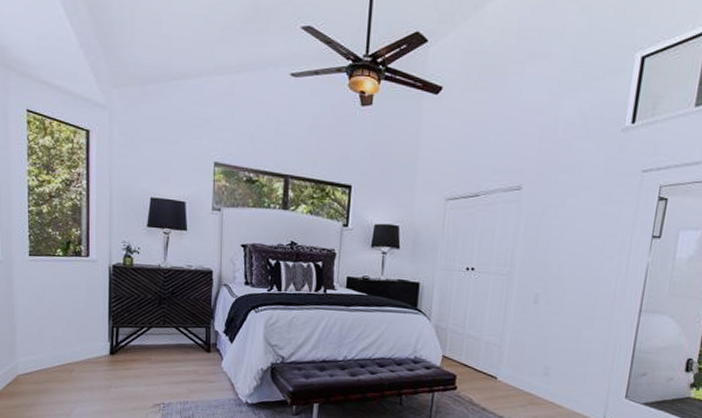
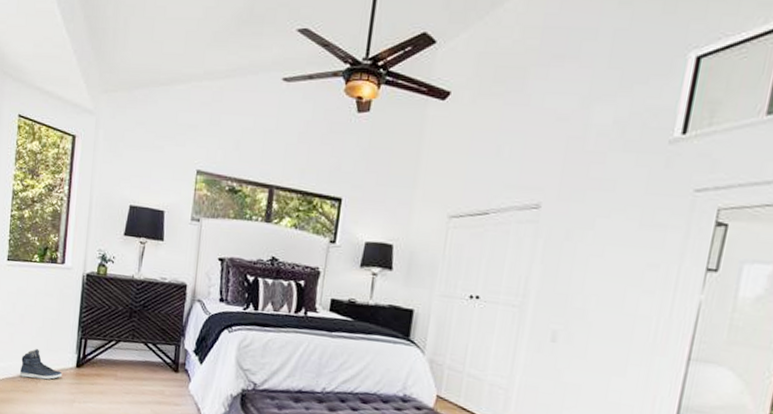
sneaker: none [52,340,97,369] -> present [19,349,63,380]

